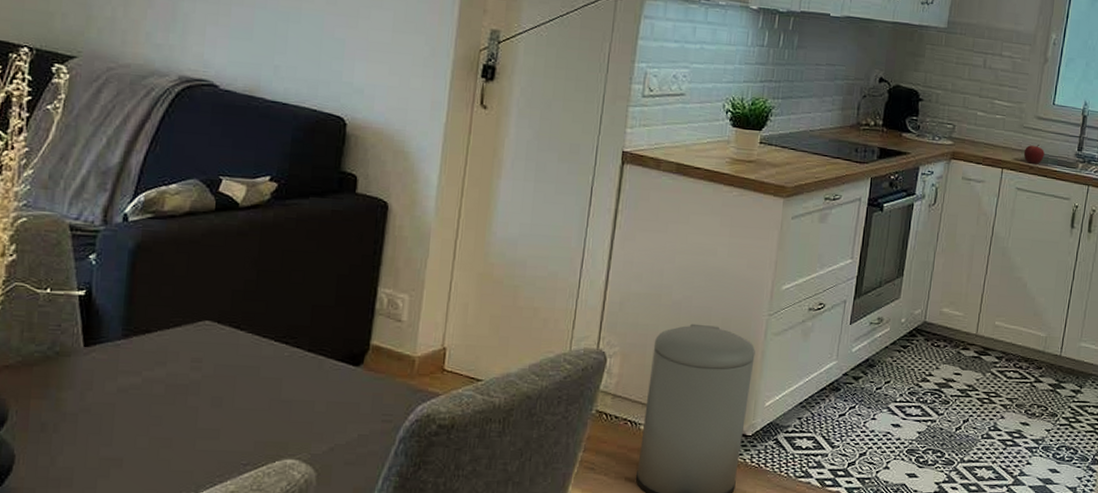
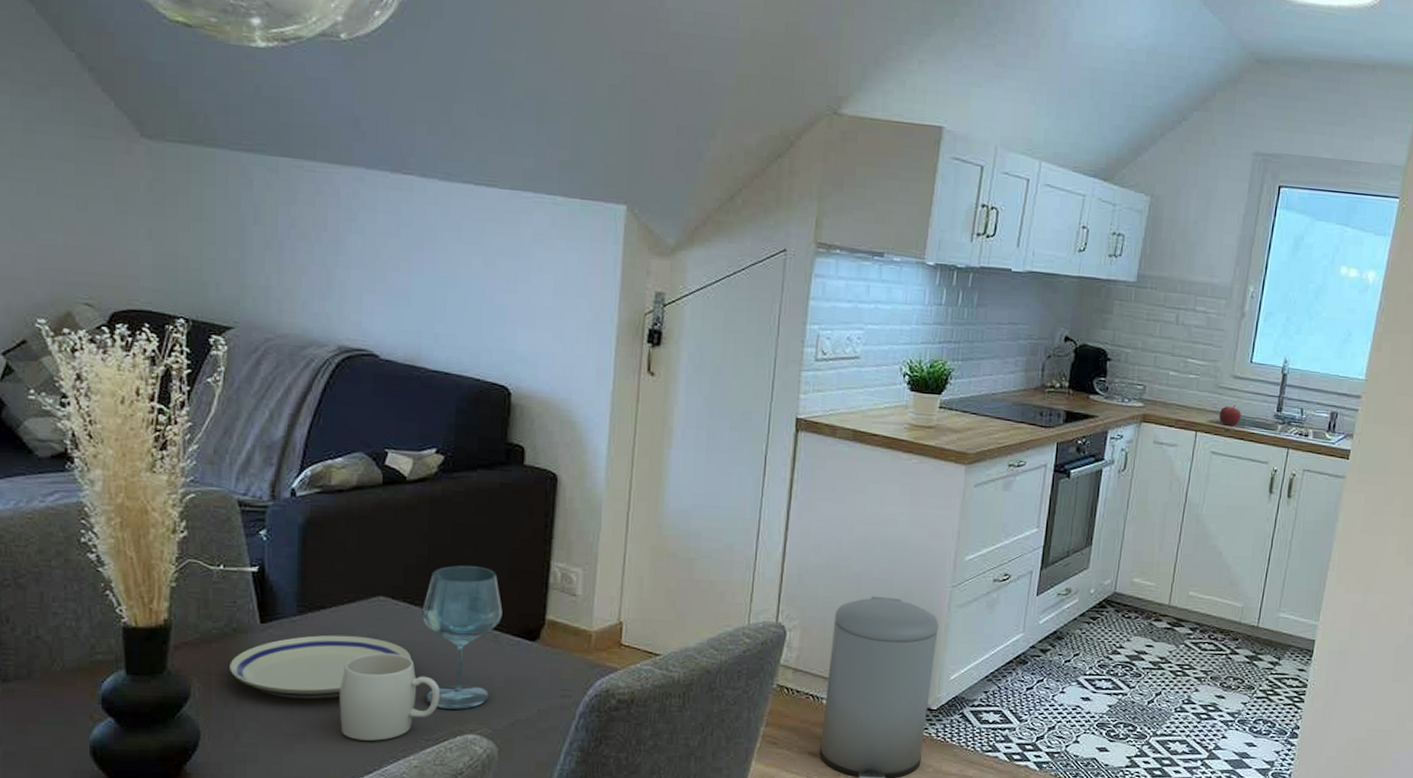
plate: none [50,358,235,424] -> present [230,634,412,700]
mug: none [158,377,261,466] -> present [339,653,440,741]
wine glass: none [246,291,328,434] -> present [422,565,503,709]

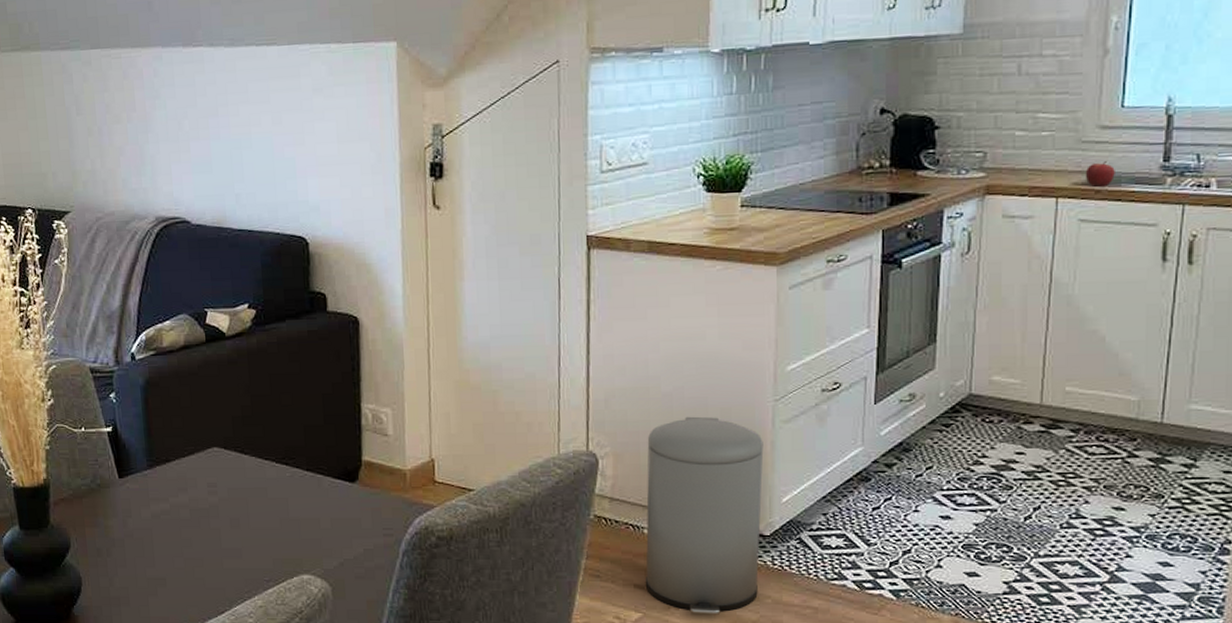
plate: present [230,634,412,700] -> none [98,485,247,547]
mug: present [339,653,440,741] -> none [189,500,275,583]
wine glass: present [422,565,503,709] -> none [251,413,323,551]

